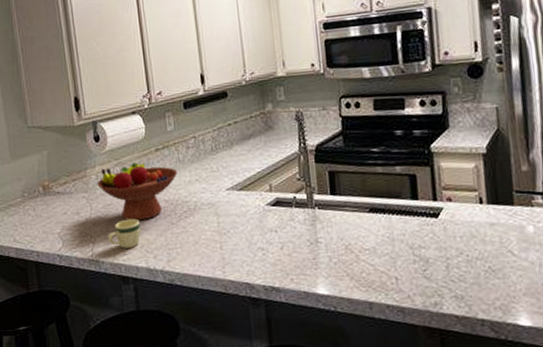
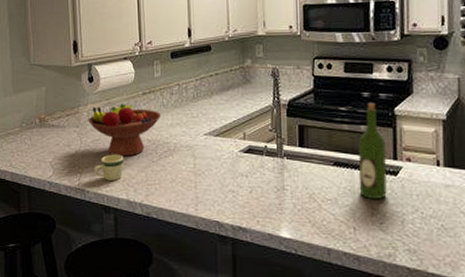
wine bottle: none [394,140,429,246] -> present [358,102,387,200]

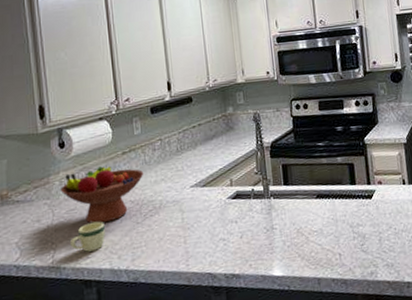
wine bottle: present [358,102,387,200] -> none [336,135,365,224]

